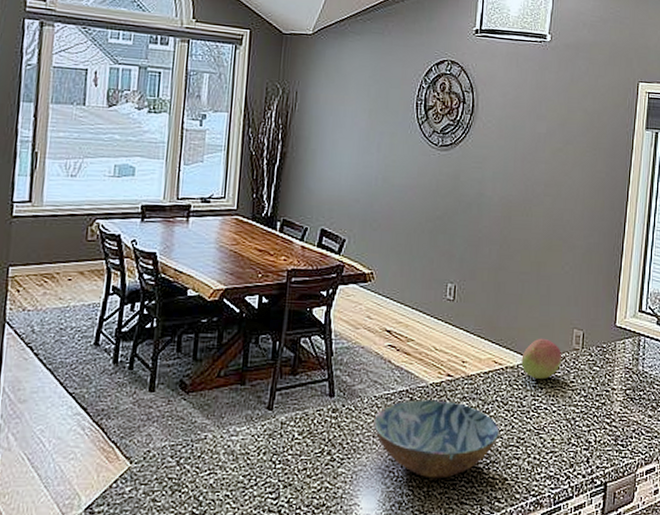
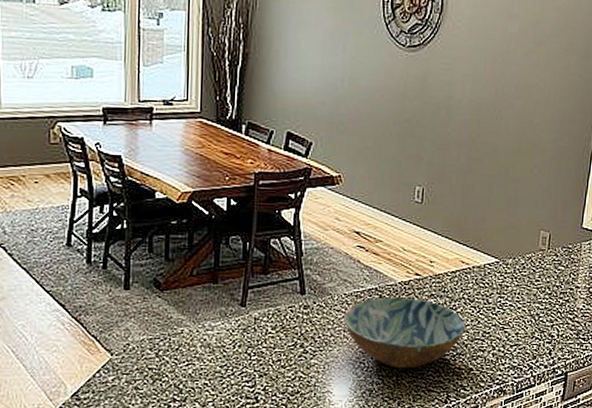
fruit: present [521,338,563,379] -> none [488,239,529,278]

